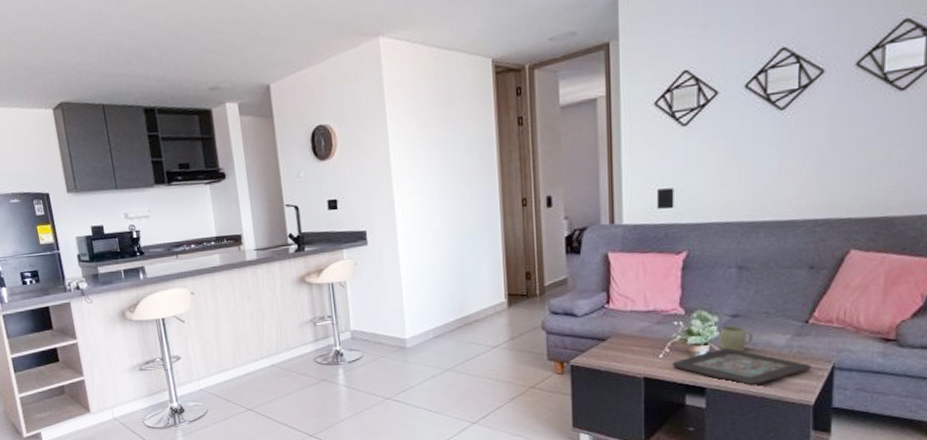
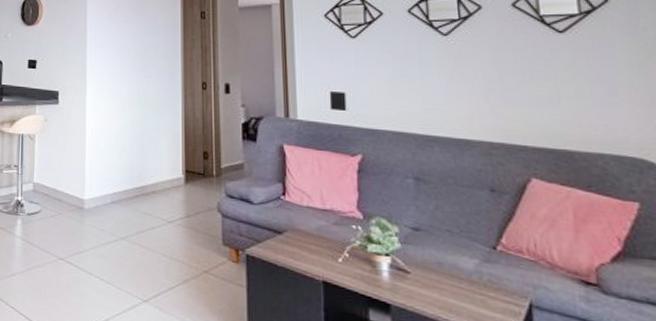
decorative tray: present [672,348,812,386] -> none [352,262,507,312]
mug: present [719,325,753,352] -> none [400,238,438,270]

